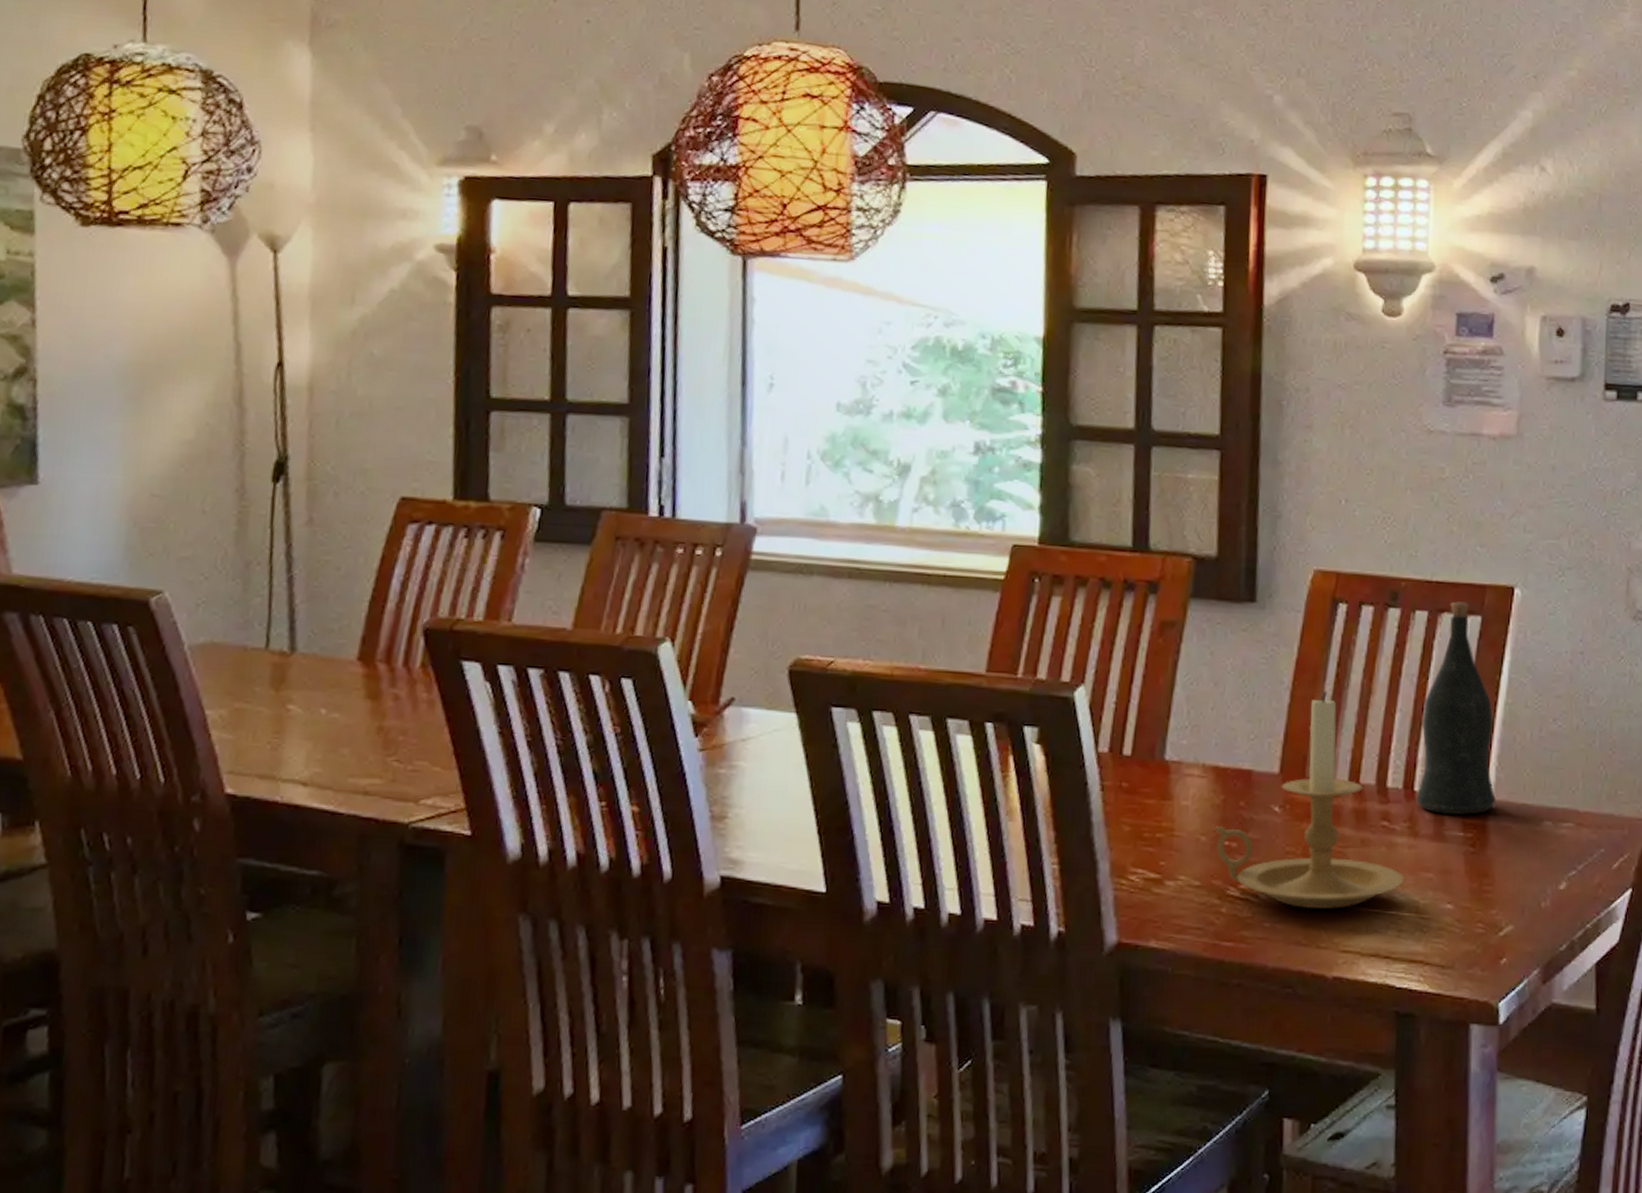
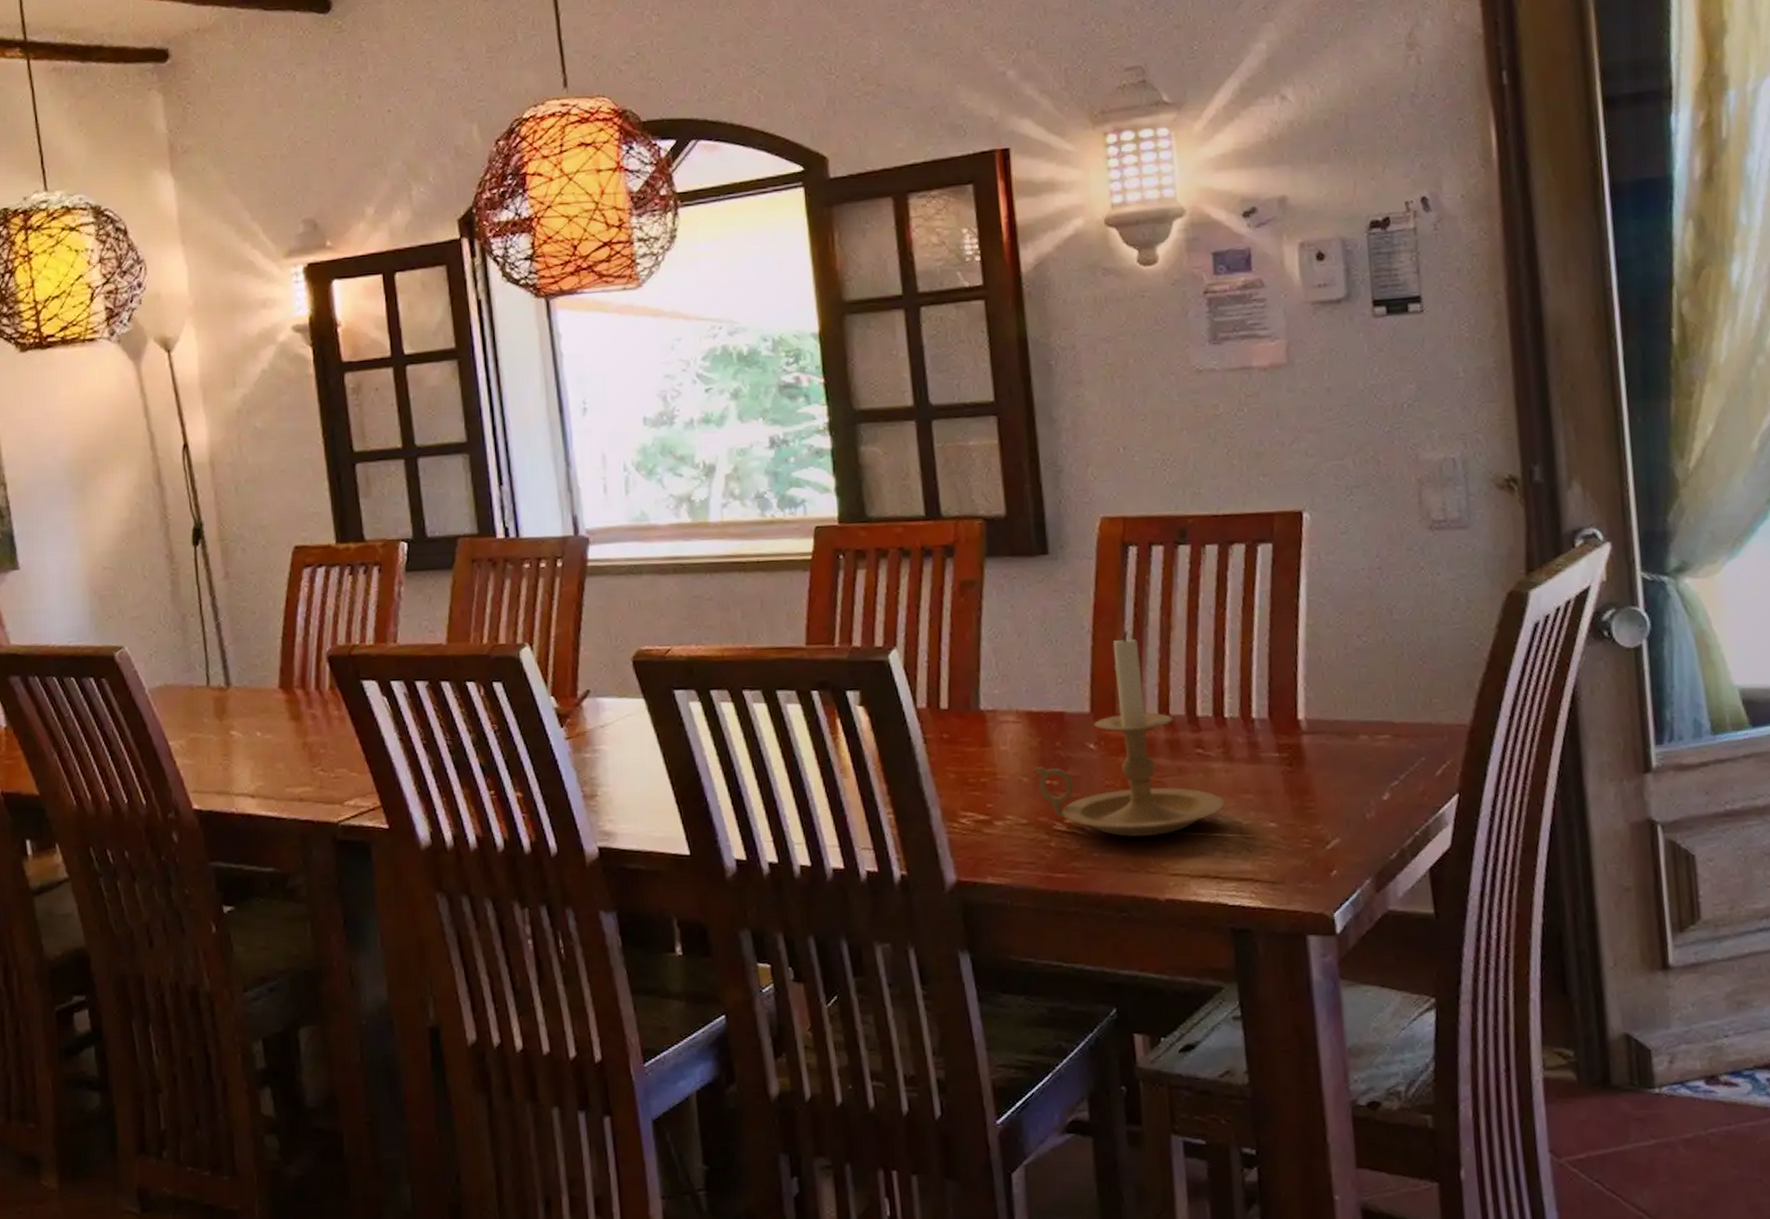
wine bottle: present [1416,601,1496,816] -> none [1223,531,1308,738]

